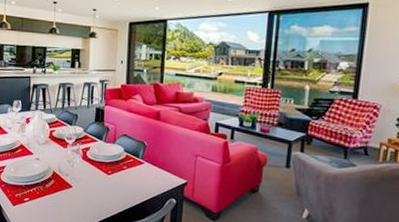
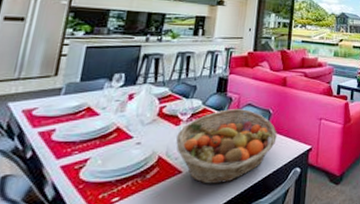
fruit basket: none [65,137,152,201] -> present [176,109,277,184]

